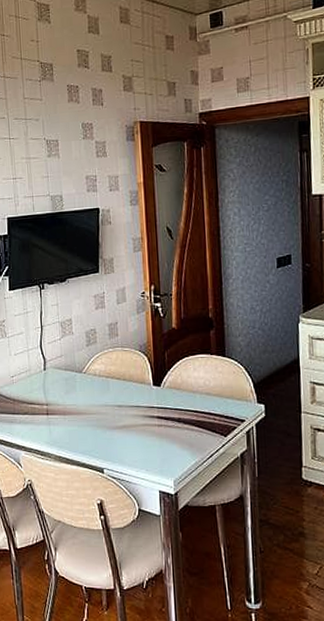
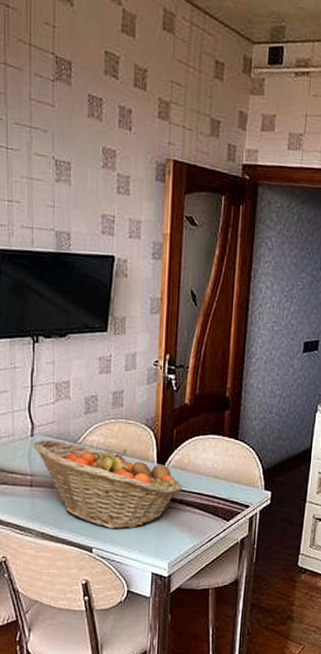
fruit basket: none [46,372,179,450] -> present [33,440,182,530]

